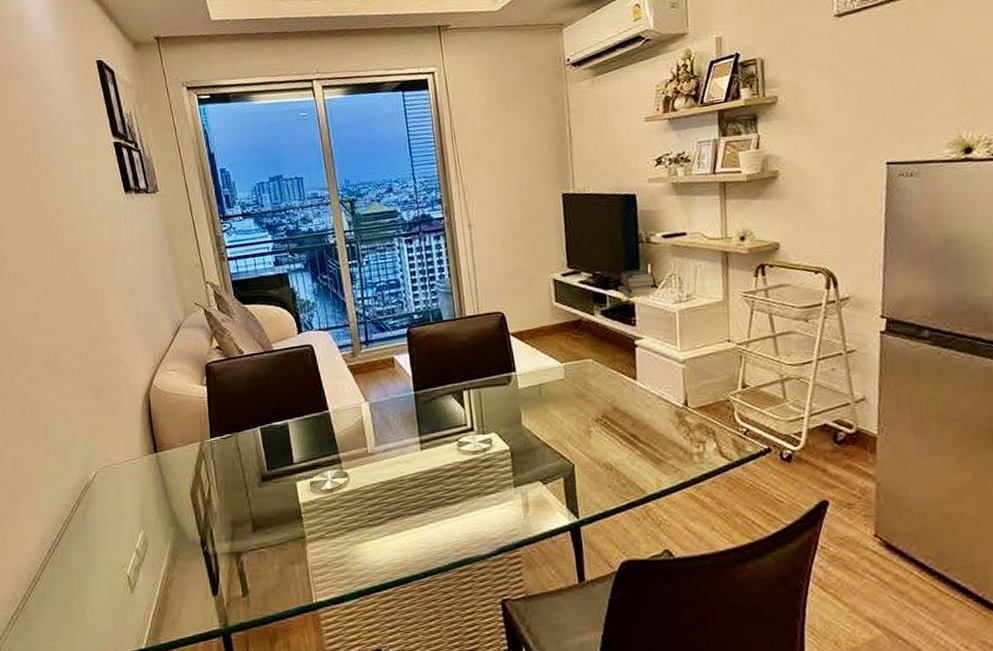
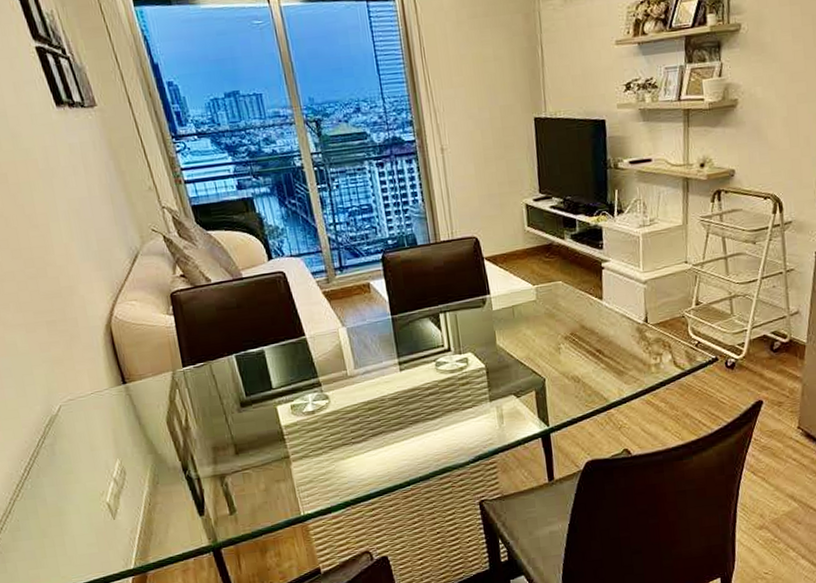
books: present [617,269,657,298] -> none [586,194,623,223]

